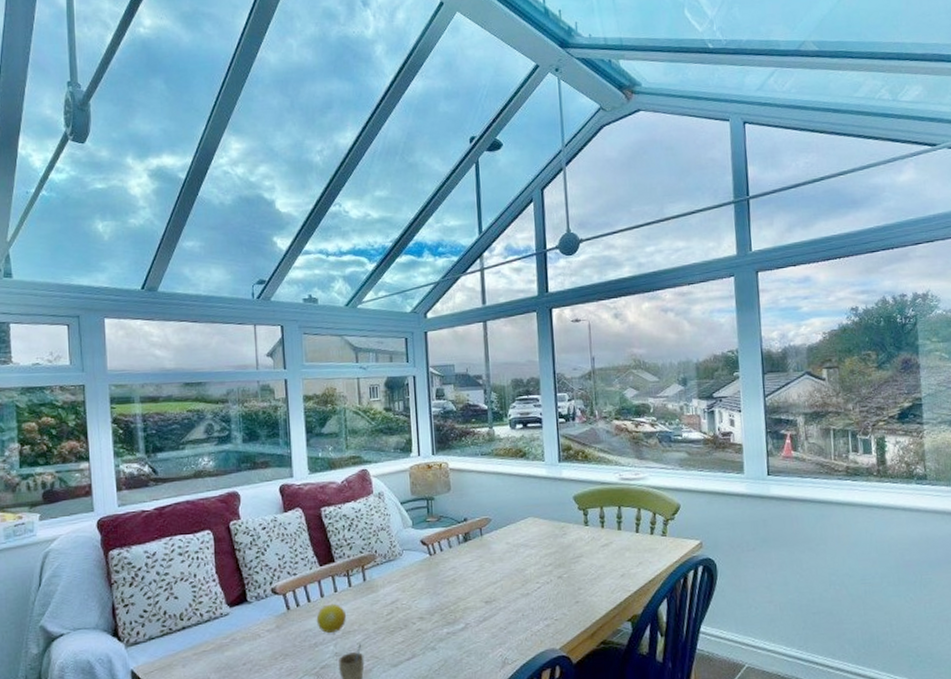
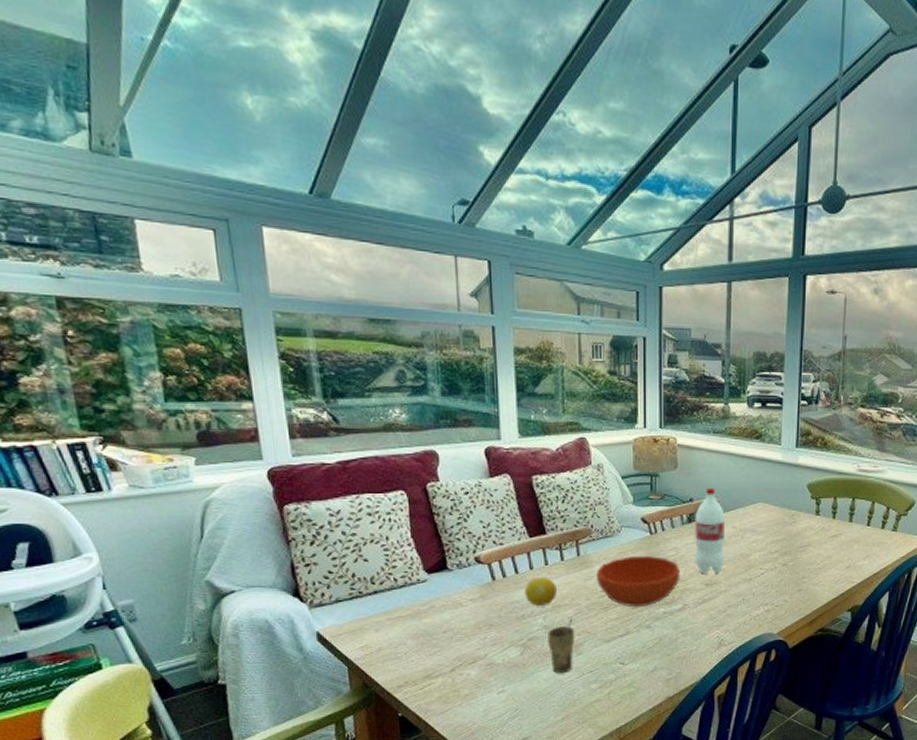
bowl: none [382,575,461,629] -> present [597,555,681,608]
bottle: none [470,506,501,592] -> present [695,487,726,574]

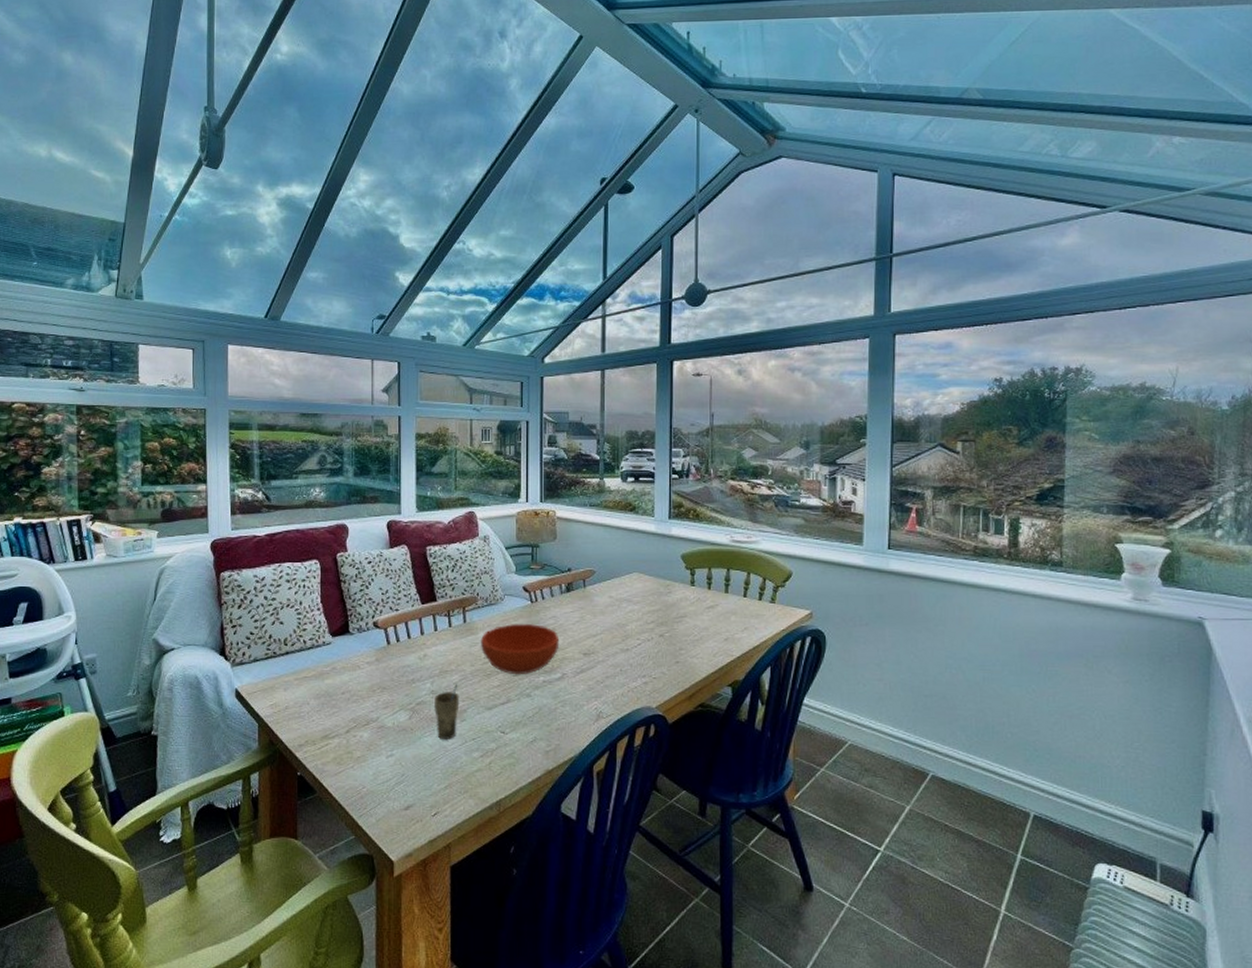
fruit: present [524,576,557,607] -> none [415,642,444,671]
bottle: present [695,487,726,574] -> none [573,557,603,644]

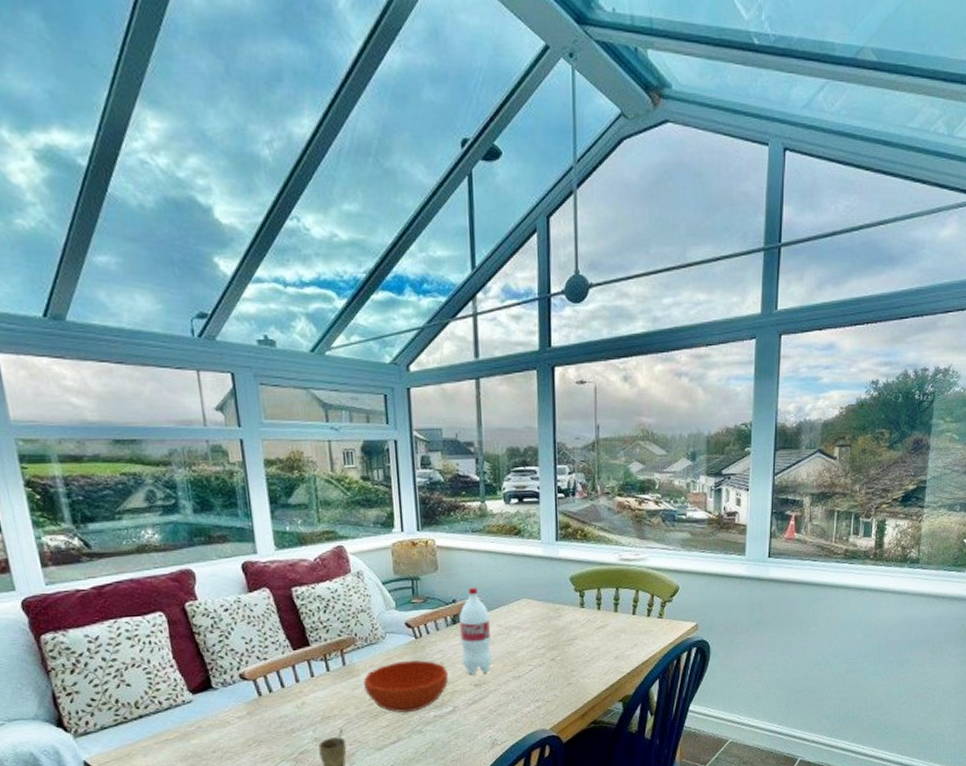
bottle: none [573,557,603,644] -> present [459,587,492,675]

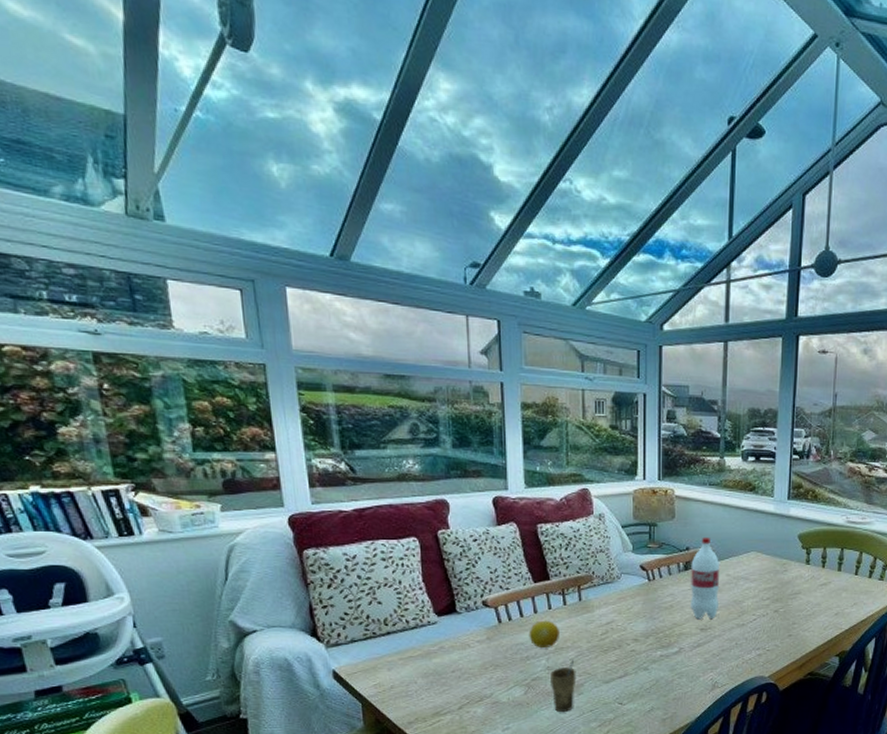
fruit: none [292,689,325,719] -> present [529,620,559,649]
bowl: present [364,659,449,713] -> none [597,600,677,650]

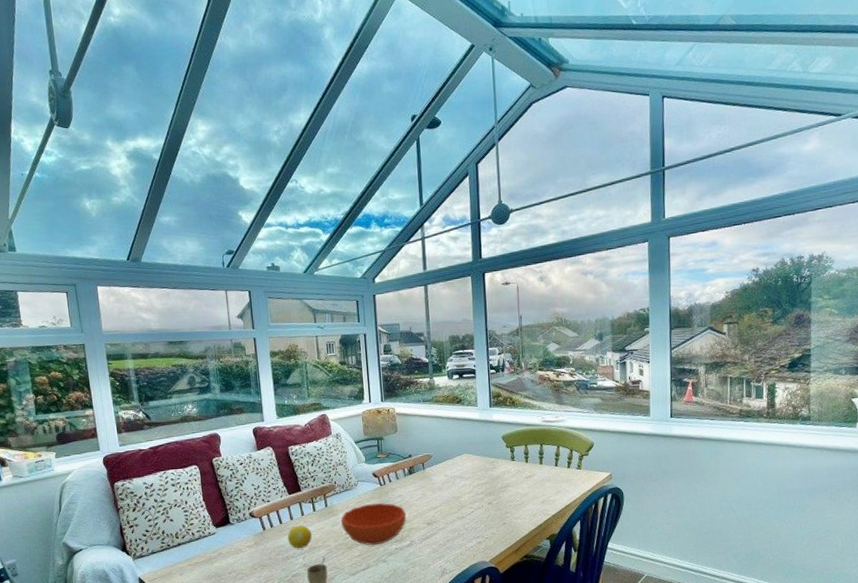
bowl: none [597,600,677,650] -> present [341,502,407,546]
bottle: present [690,537,720,620] -> none [414,445,440,516]

